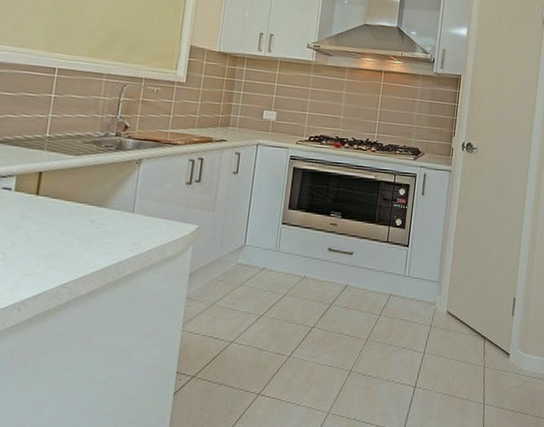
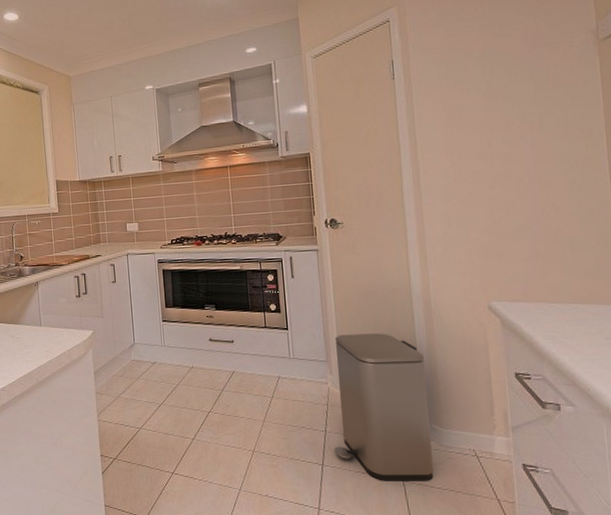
pedal bin: none [428,257,523,404] -> present [334,333,434,481]

